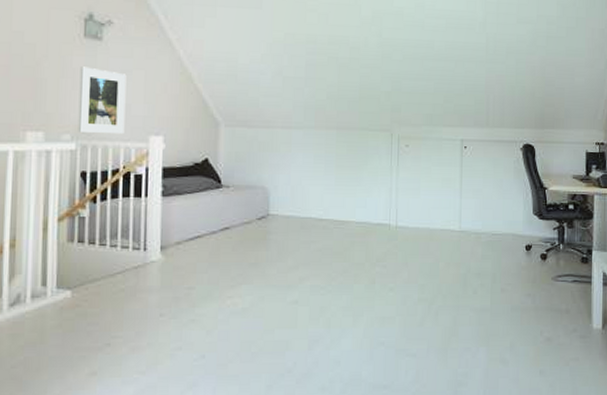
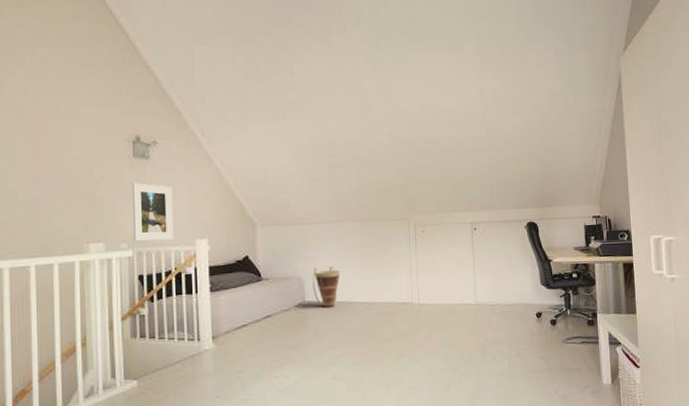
basket: none [279,177,311,223] -> present [312,266,341,307]

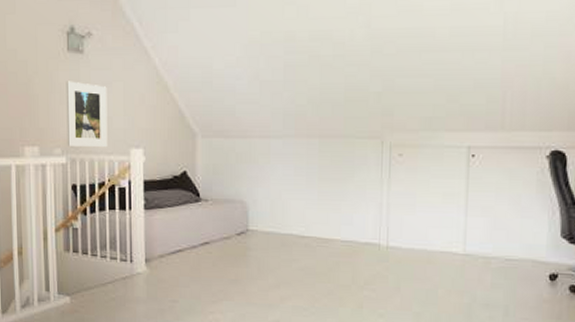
basket: present [312,266,341,307] -> none [258,191,292,240]

